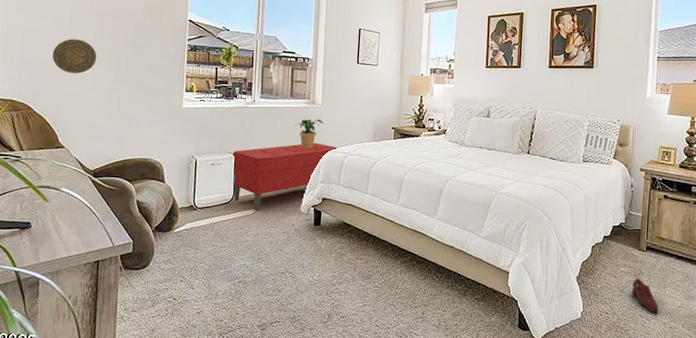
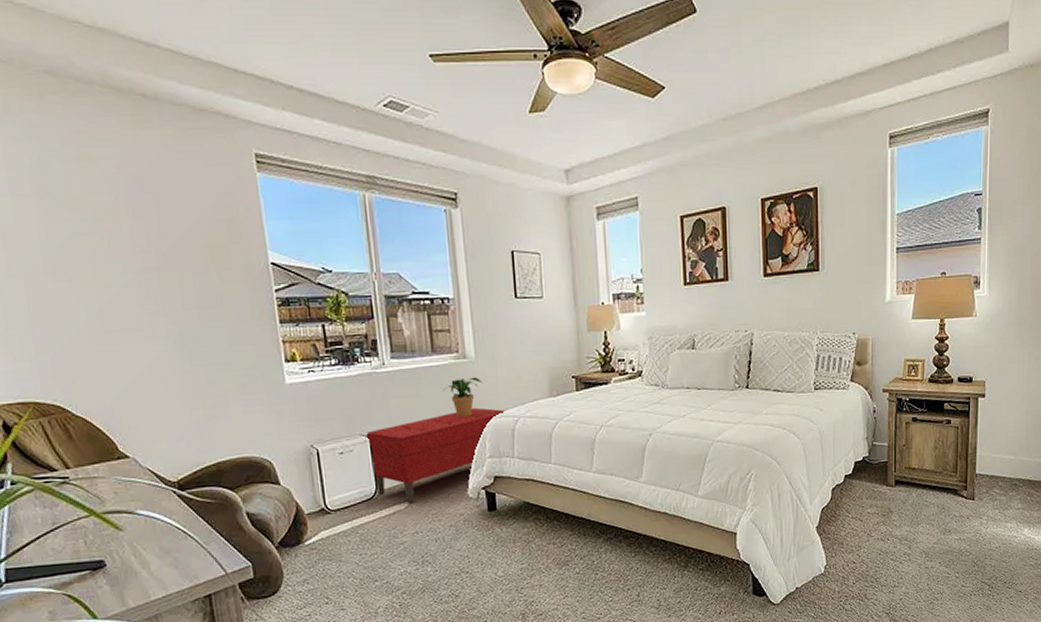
decorative plate: present [52,39,97,74] -> none [79,307,149,357]
shoe: present [632,278,659,313] -> none [881,518,912,554]

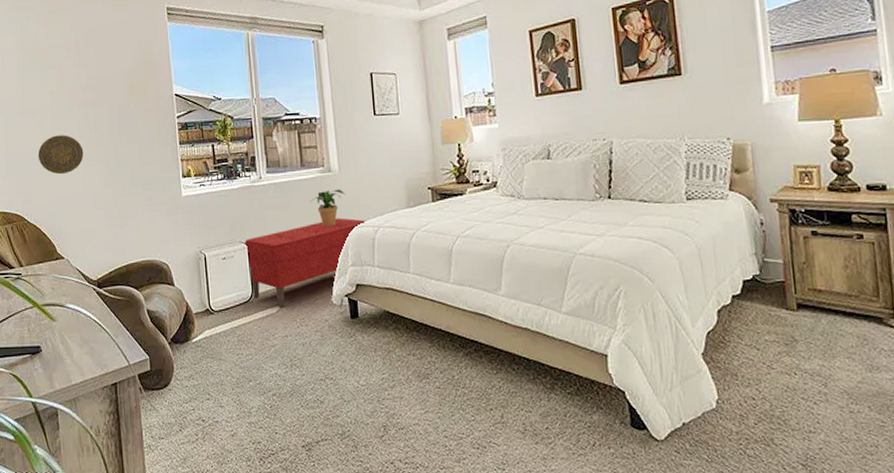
decorative plate: none [79,307,149,357] -> present [37,135,84,175]

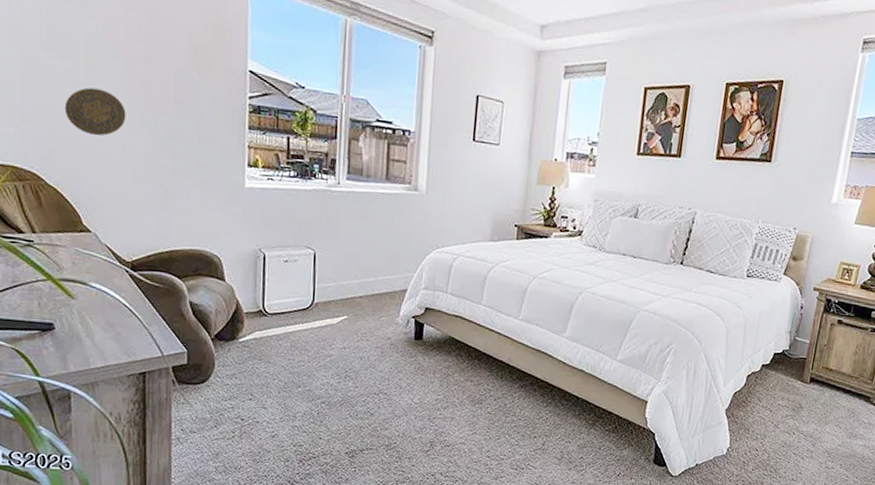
bench: present [244,217,367,308] -> none [310,239,447,320]
potted plant: present [310,189,346,227] -> none [390,209,429,247]

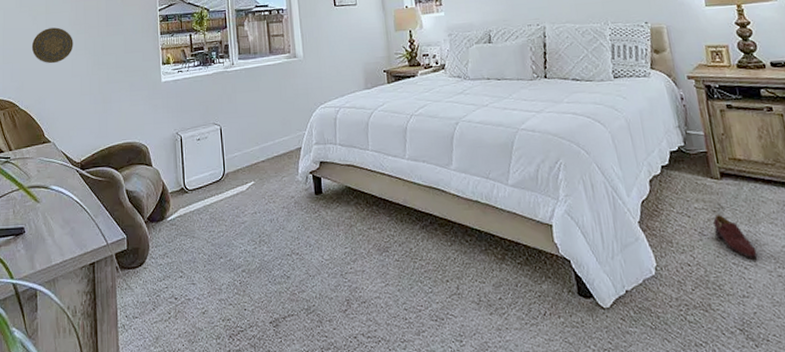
shoe: none [787,412,817,451] -> present [713,215,758,258]

